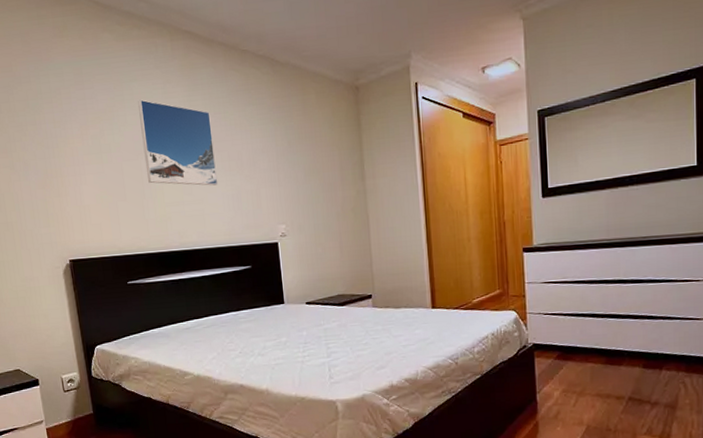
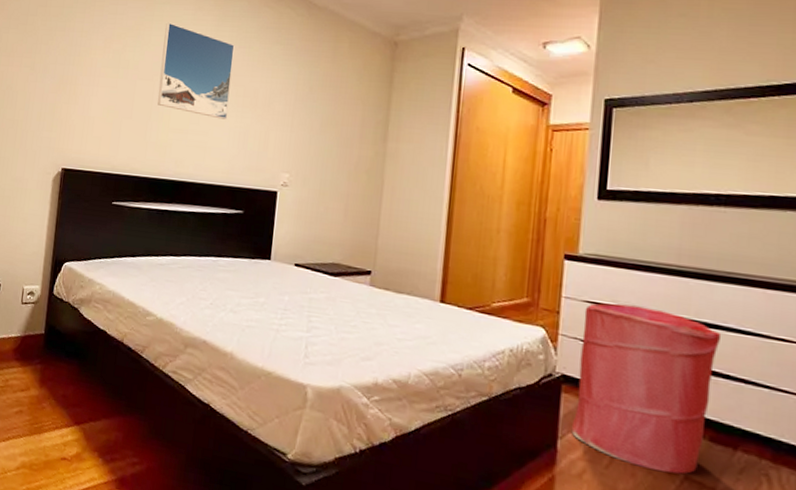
laundry hamper: none [544,277,644,399] -> present [571,303,722,474]

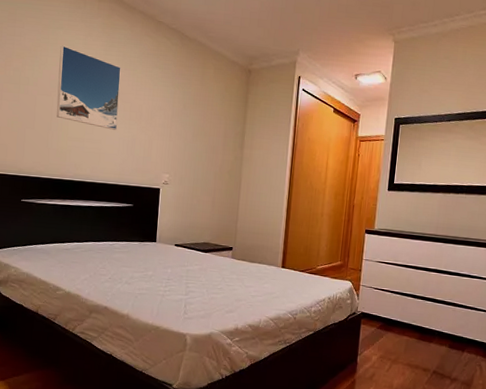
laundry hamper: present [571,303,722,474] -> none [366,262,459,370]

